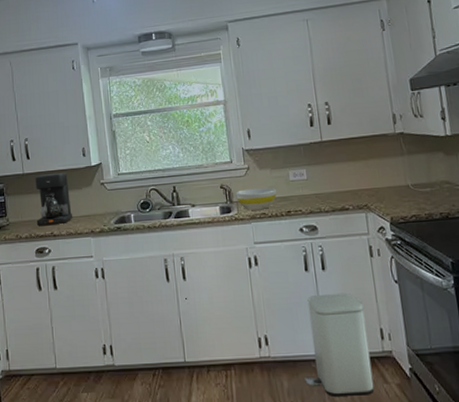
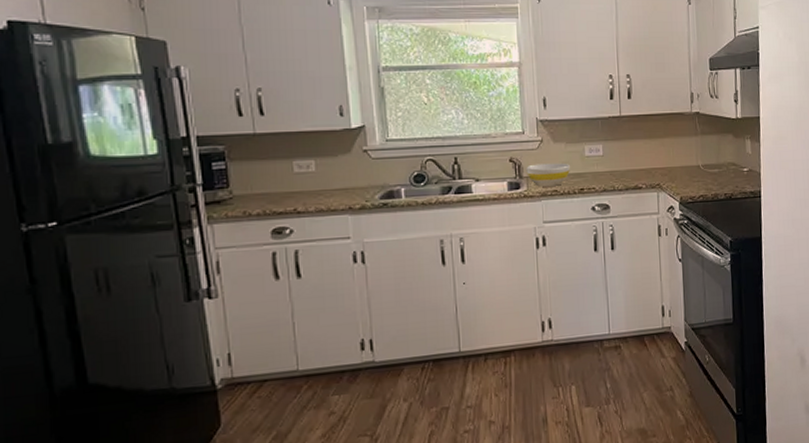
coffee maker: present [35,172,73,226] -> none [272,134,325,201]
pedal bin: present [304,292,374,397] -> none [586,272,652,375]

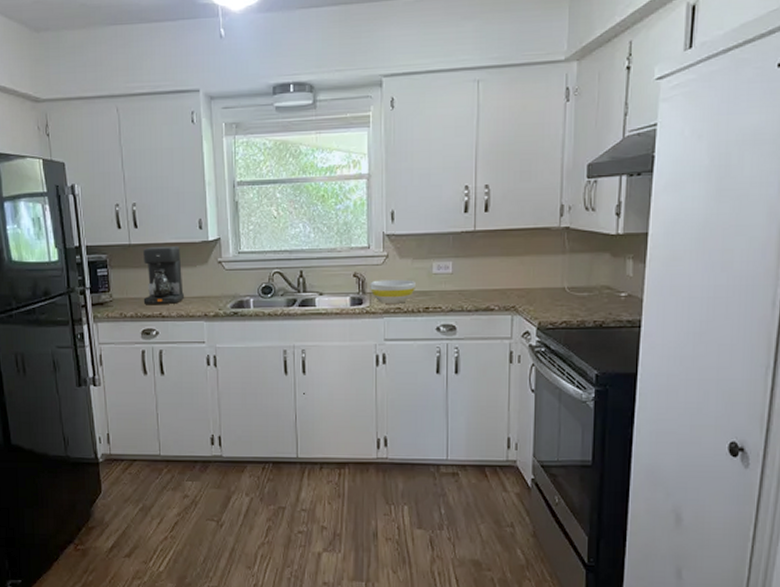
coffee maker: none [272,134,325,201] -> present [143,245,185,305]

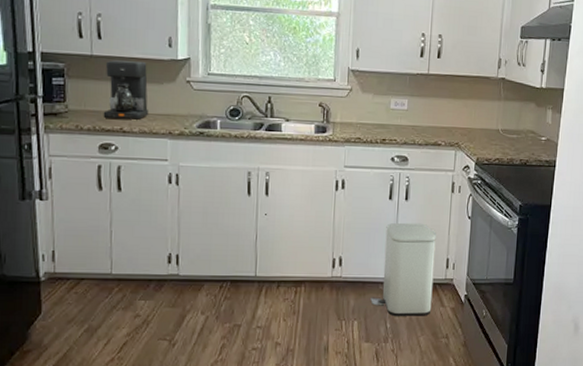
bowl: present [368,279,417,304] -> none [332,111,376,134]
pedal bin: none [421,398,495,502] -> present [370,222,437,316]

